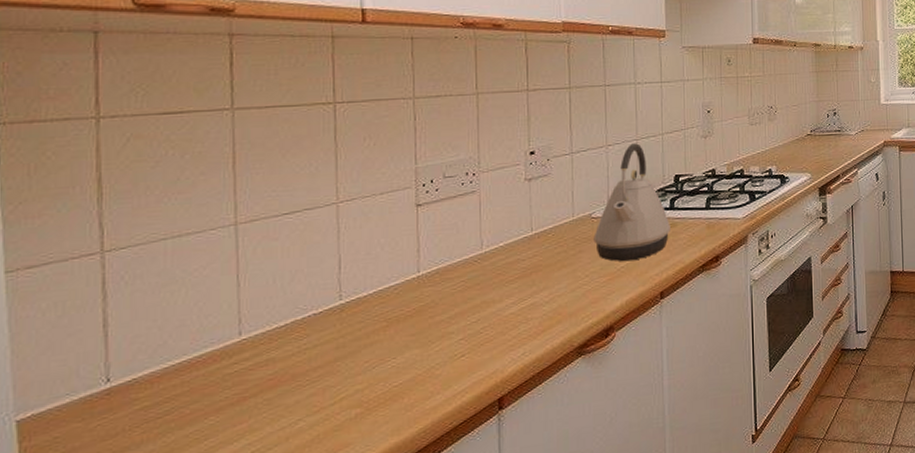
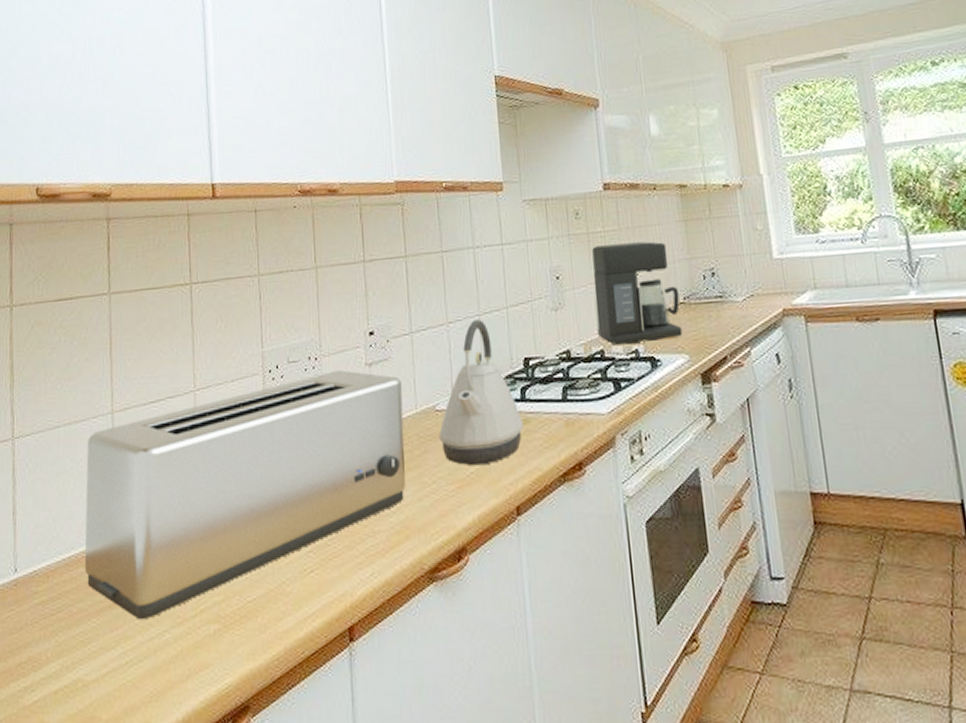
toaster: none [199,184,561,413] -> present [84,370,406,620]
coffee maker: none [739,86,808,166] -> present [592,241,683,345]

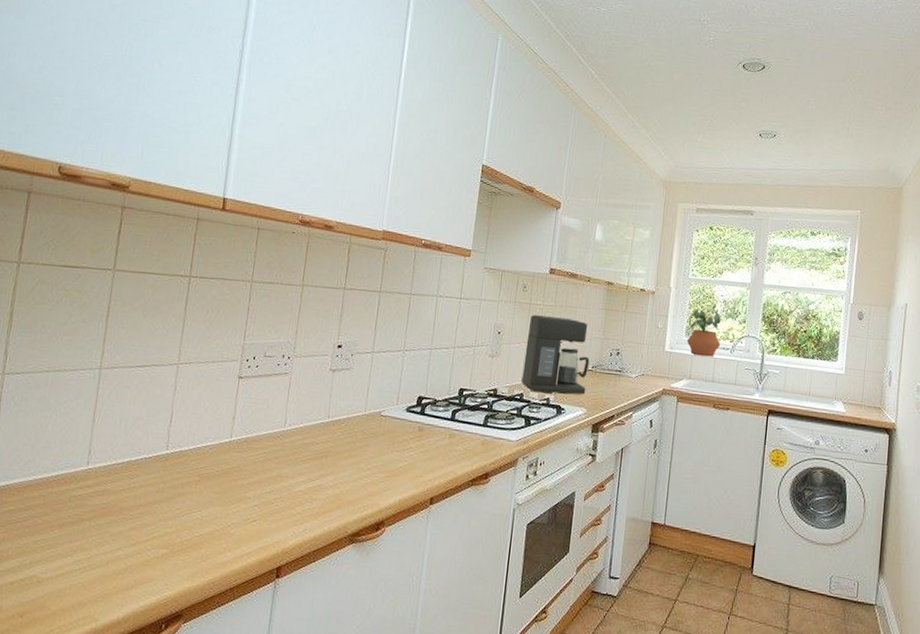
toaster: present [84,370,406,620] -> none [53,370,357,538]
kettle: present [439,319,523,466] -> none [379,352,449,463]
potted plant: none [794,192,847,255] -> present [686,310,721,356]

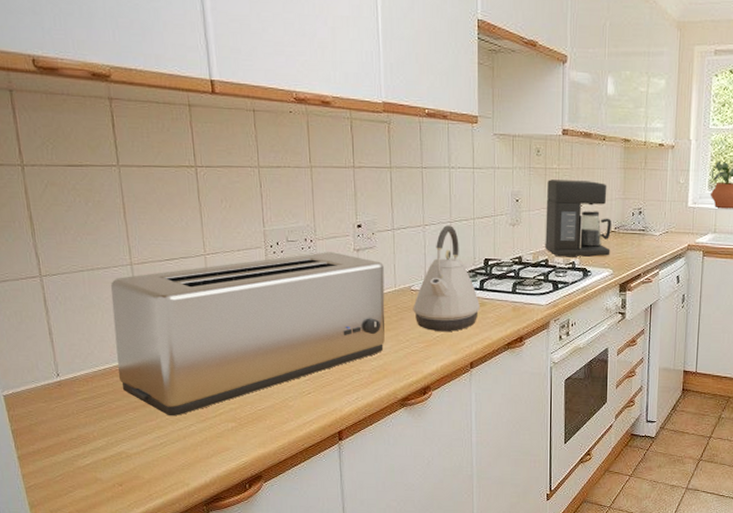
toaster: none [53,370,357,538] -> present [110,252,385,417]
kettle: none [379,352,449,463] -> present [413,225,480,332]

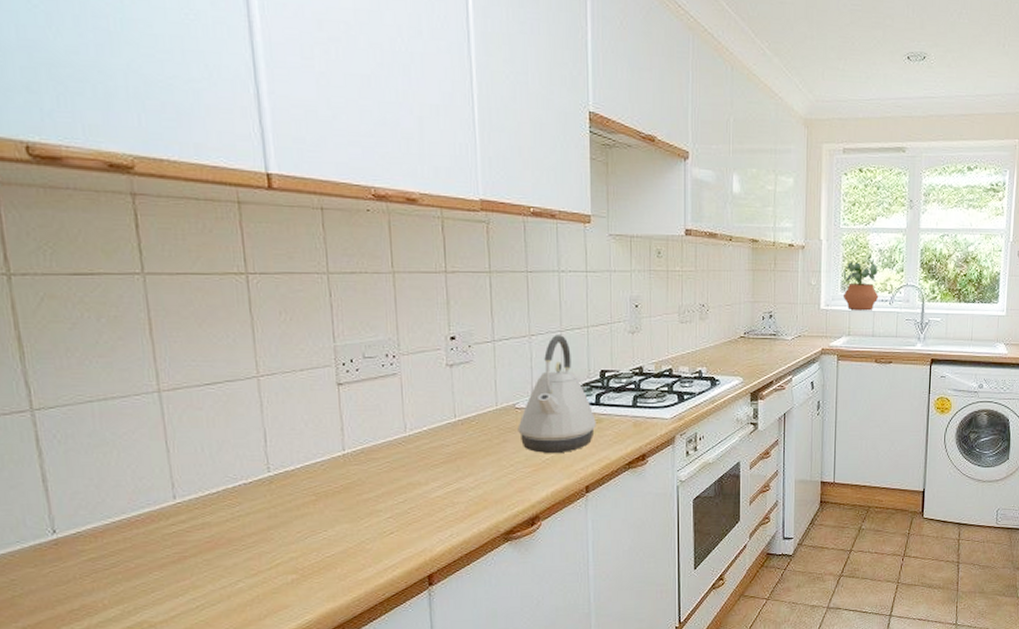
toaster: present [110,252,385,417] -> none [129,369,485,573]
coffee maker: present [545,179,611,257] -> none [668,283,740,366]

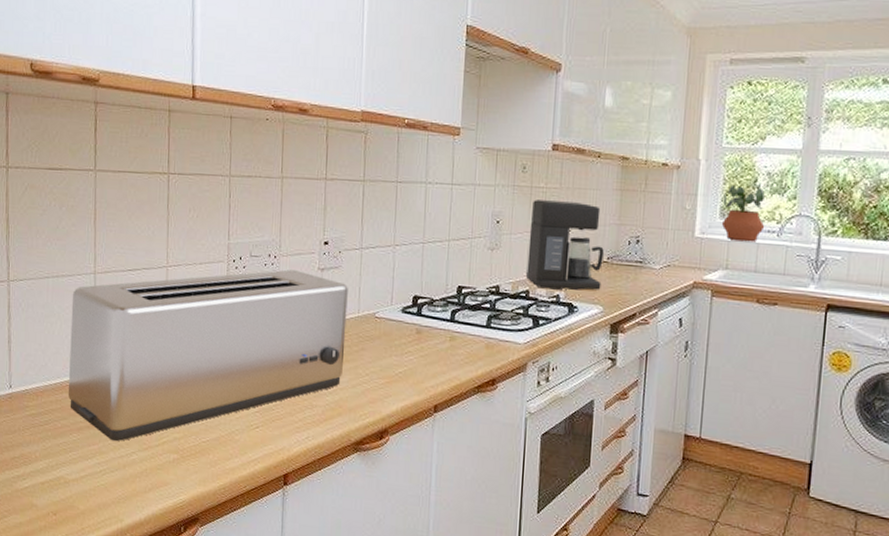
toaster: none [129,369,485,573] -> present [67,269,348,442]
kettle: present [518,335,596,454] -> none [375,246,450,368]
coffee maker: none [668,283,740,366] -> present [526,200,604,290]

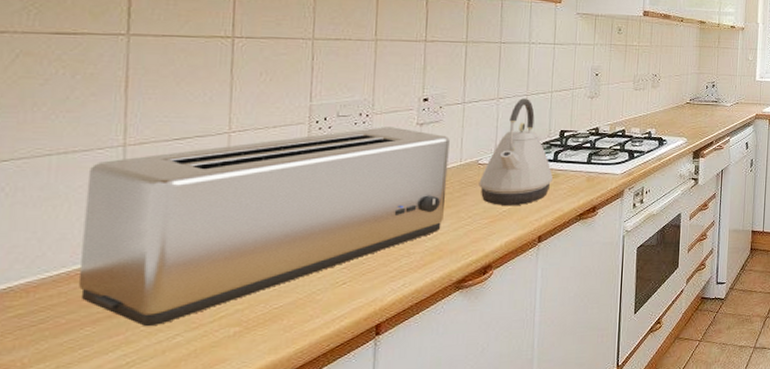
kettle: none [375,246,450,368] -> present [479,98,553,206]
coffee maker: present [526,200,604,290] -> none [622,55,687,127]

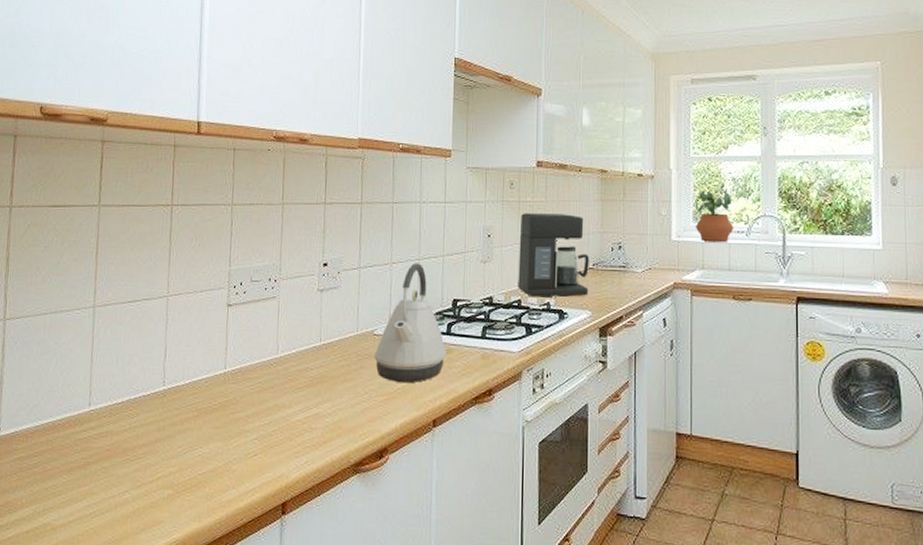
toaster: present [78,127,450,327] -> none [59,292,347,481]
coffee maker: none [622,55,687,127] -> present [518,213,589,297]

